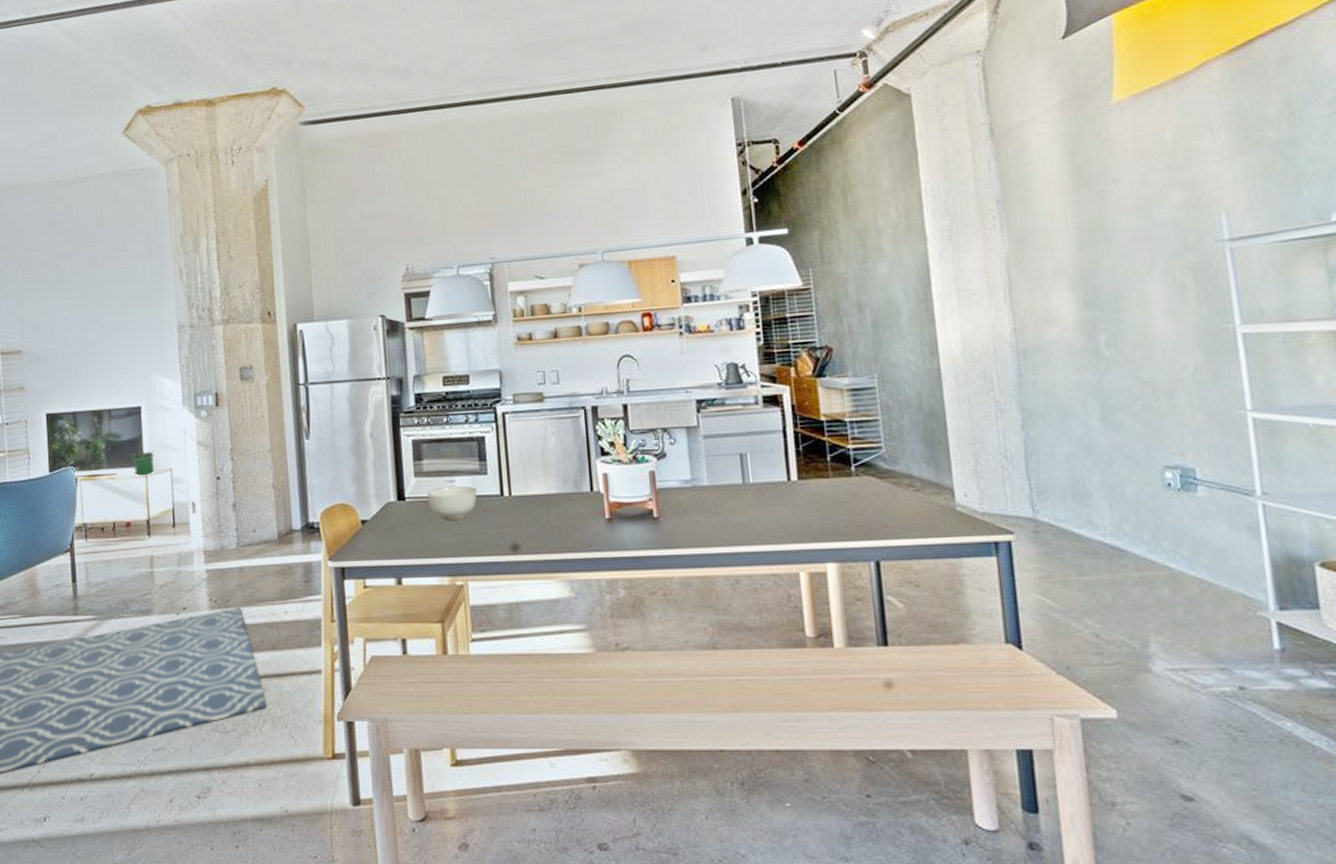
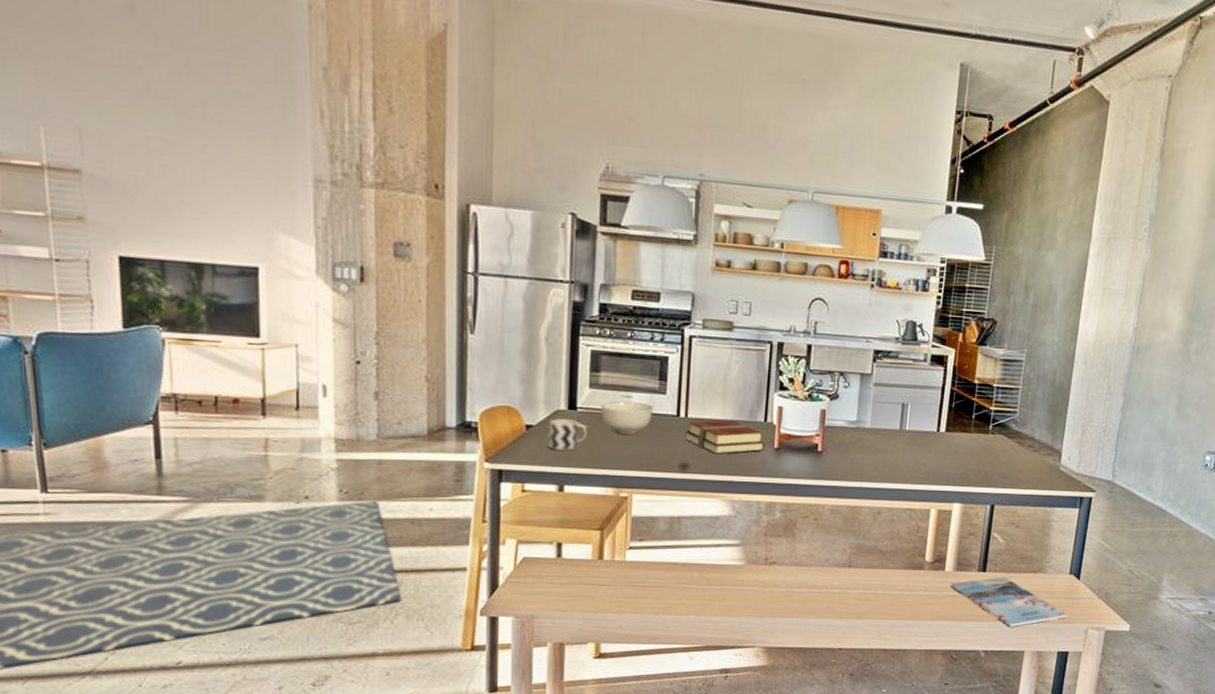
planter: present [132,449,155,476] -> none [243,318,276,348]
cup: none [381,510,418,544] -> present [548,417,588,452]
books: none [511,494,595,531] -> present [685,420,765,454]
magazine: none [845,651,1018,717] -> present [951,577,1068,627]

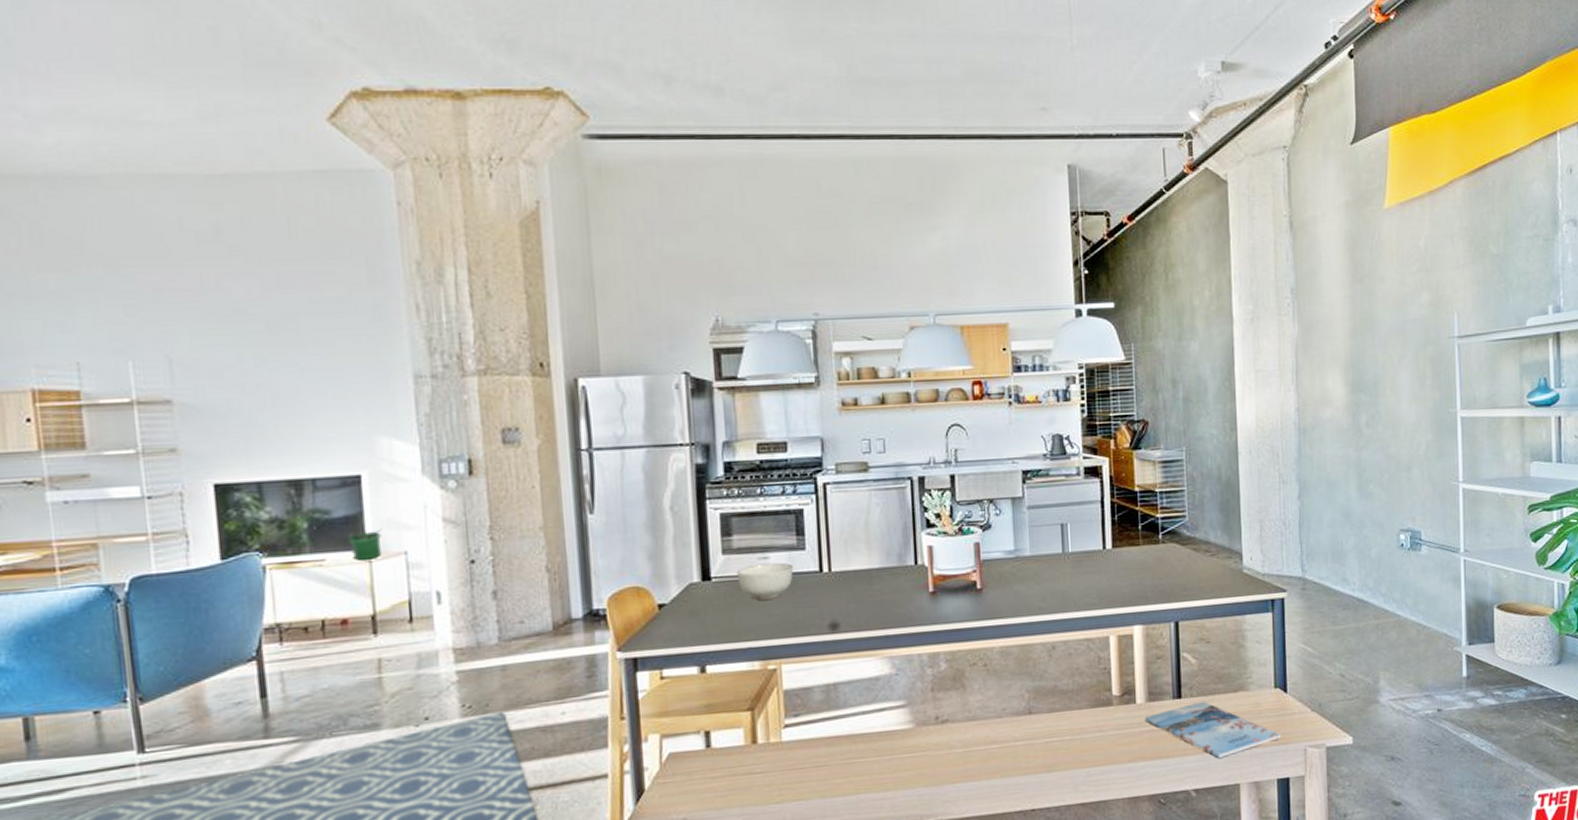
planter: none [243,318,276,348] -> present [348,528,382,562]
cup: present [548,417,588,452] -> none [682,591,726,628]
books: present [685,420,765,454] -> none [831,568,919,608]

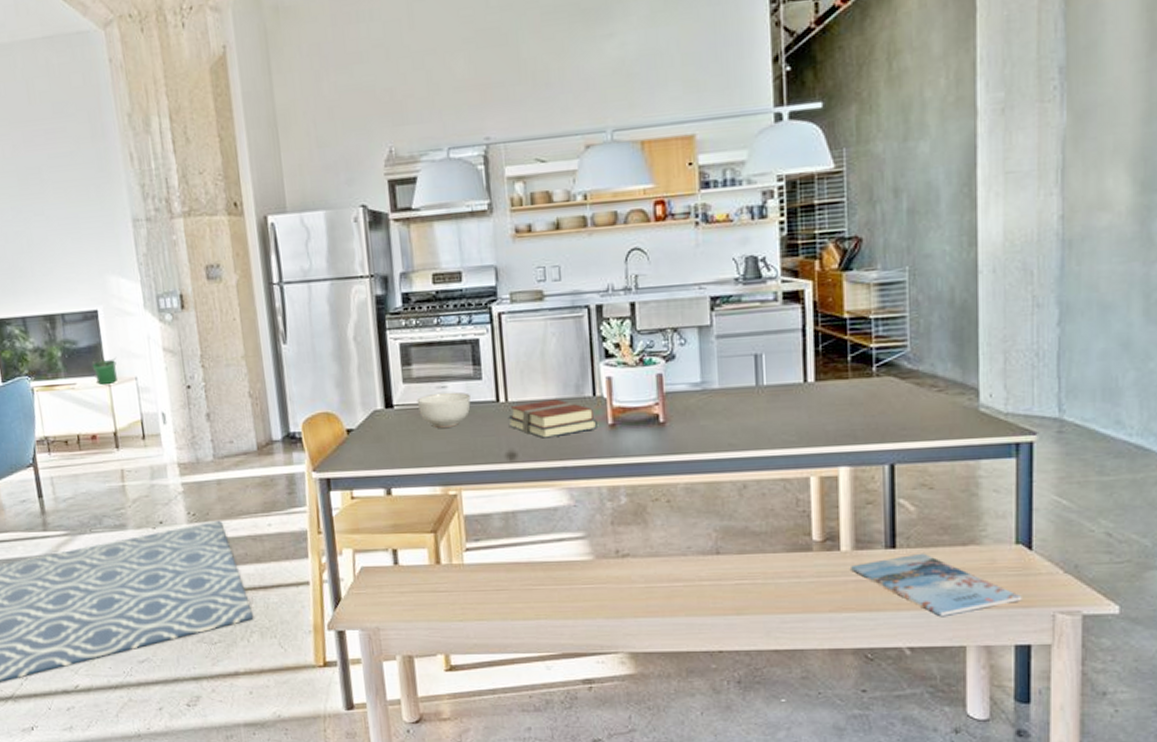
books: none [831,568,919,608] -> present [508,399,597,438]

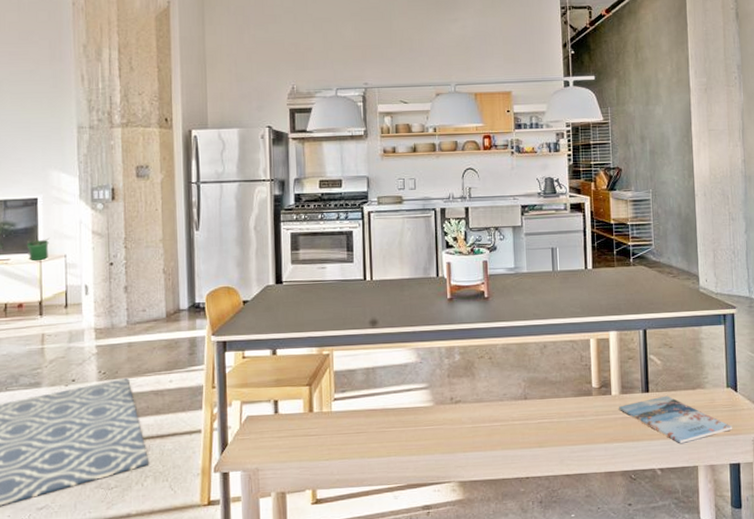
bowl: present [416,392,471,428] -> none [301,271,344,300]
books: present [508,399,597,438] -> none [372,278,439,309]

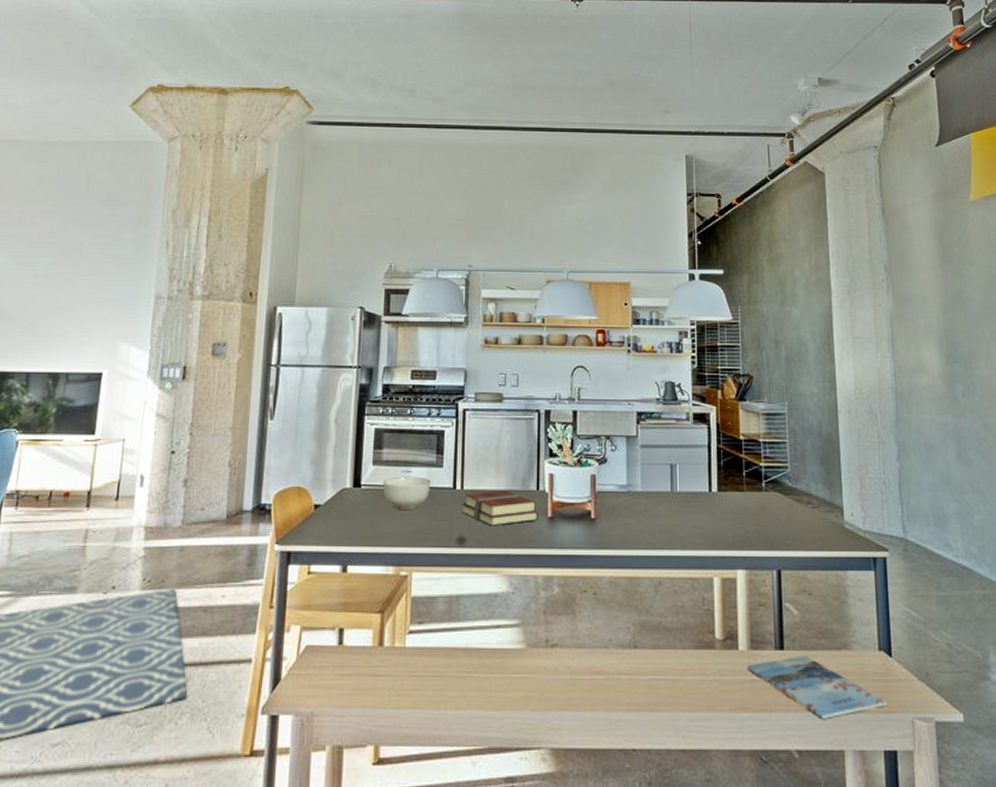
planter: present [26,237,50,261] -> none [83,417,110,444]
bowl: none [301,271,344,300] -> present [382,476,431,509]
books: none [372,278,439,309] -> present [461,490,538,526]

